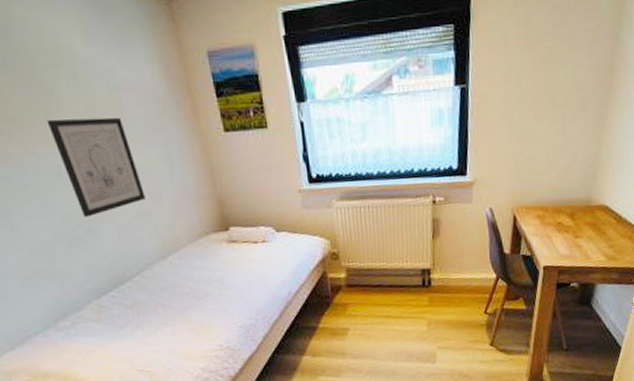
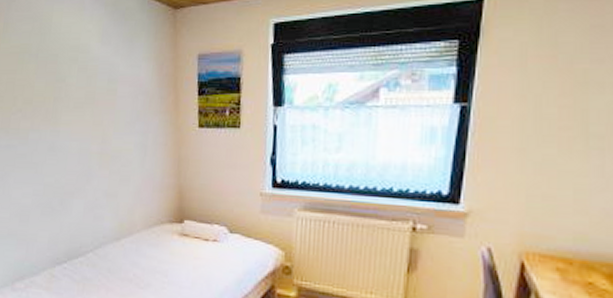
wall art: present [46,117,146,217] -> none [54,102,116,190]

